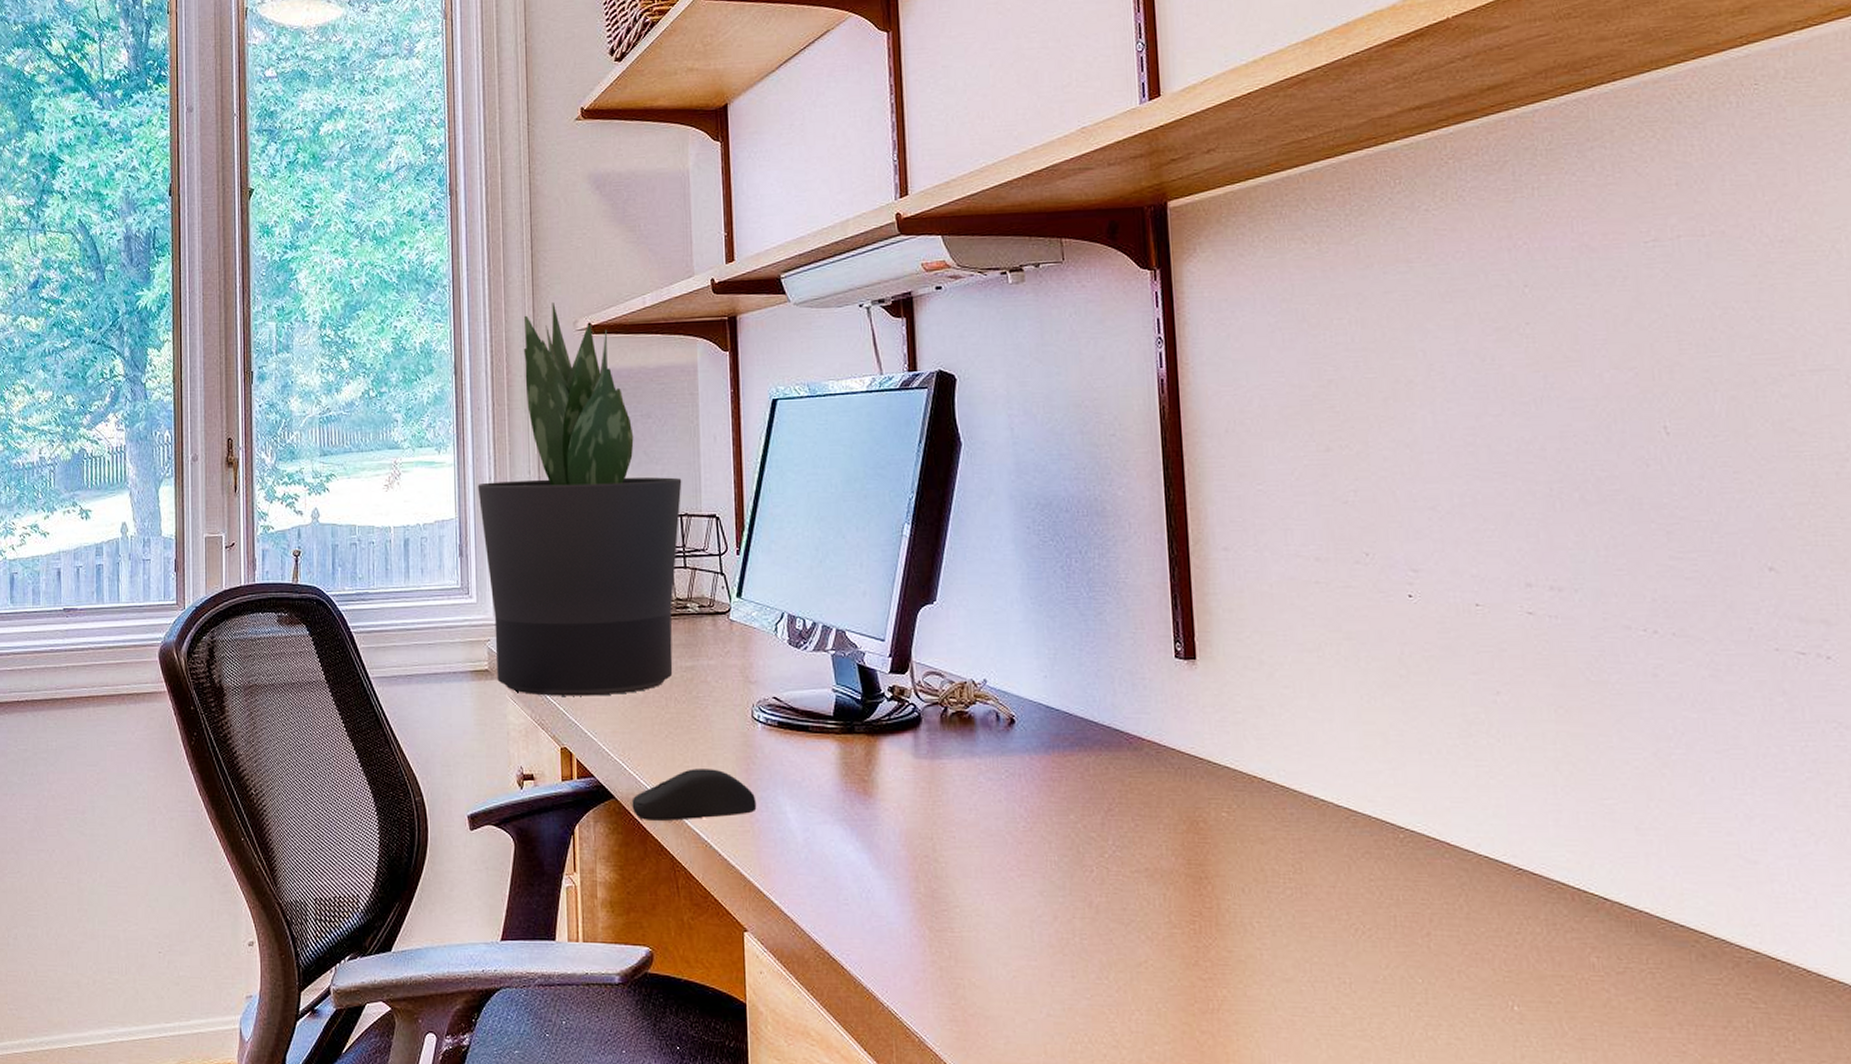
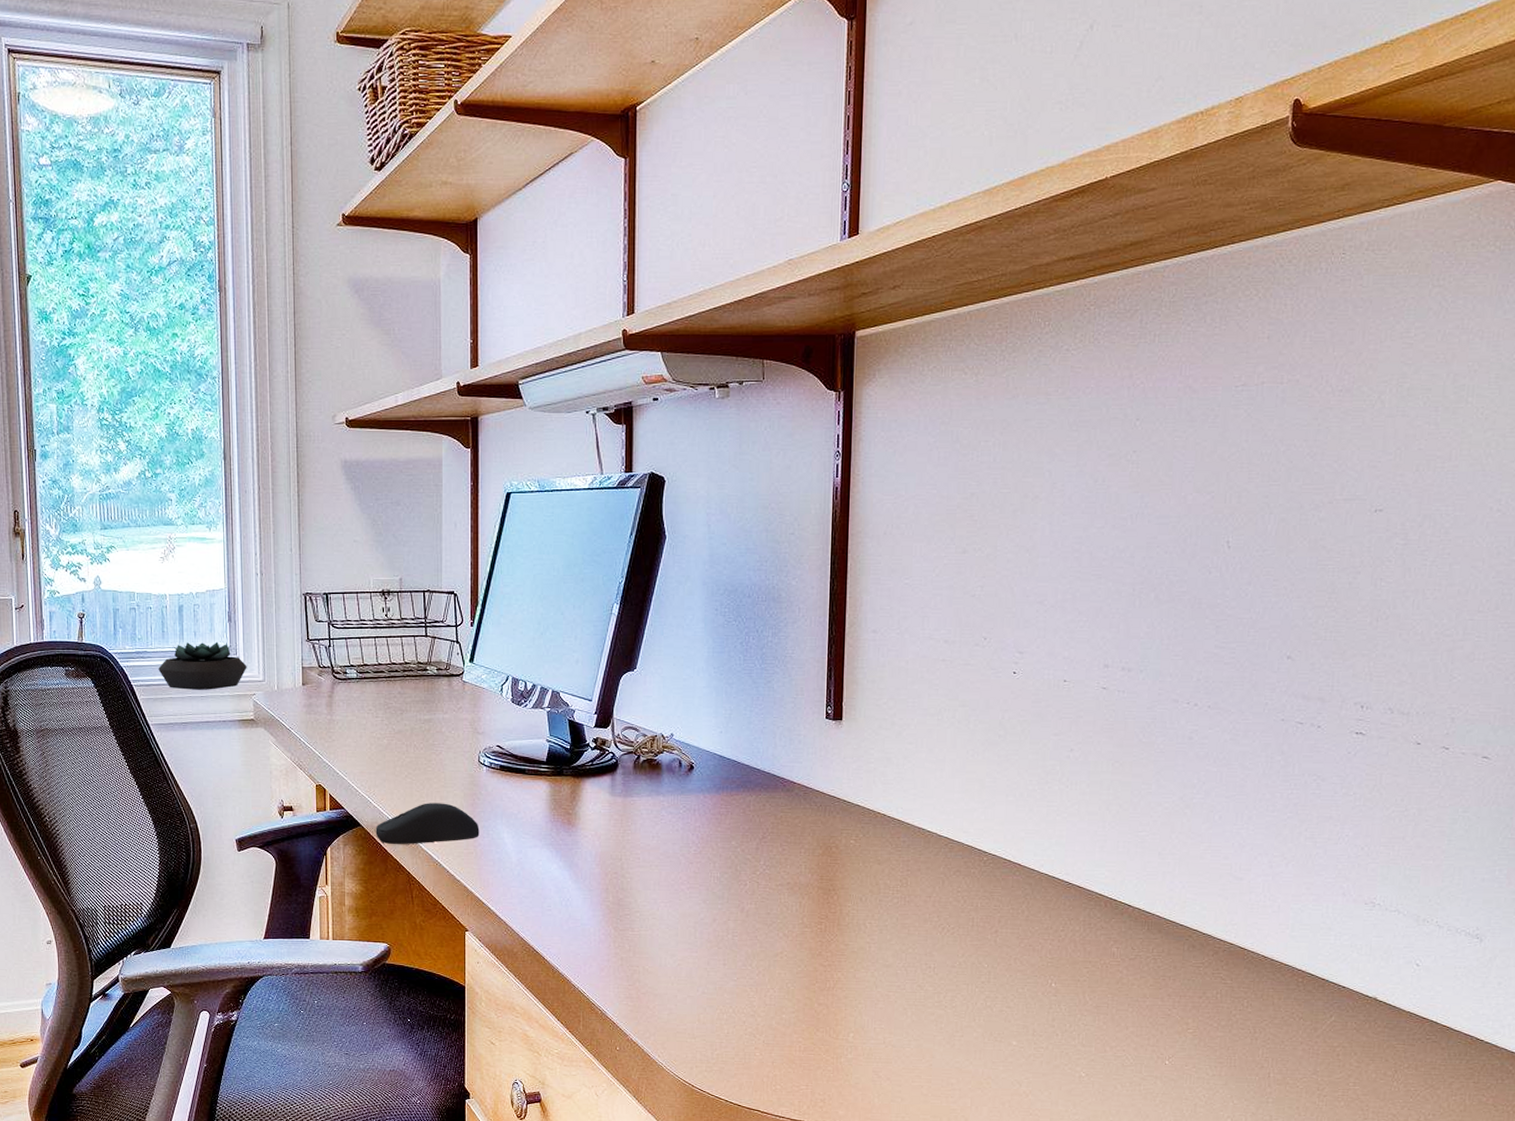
succulent plant: none [381,579,481,638] -> present [158,641,247,691]
planter: present [477,303,682,696] -> none [244,397,426,743]

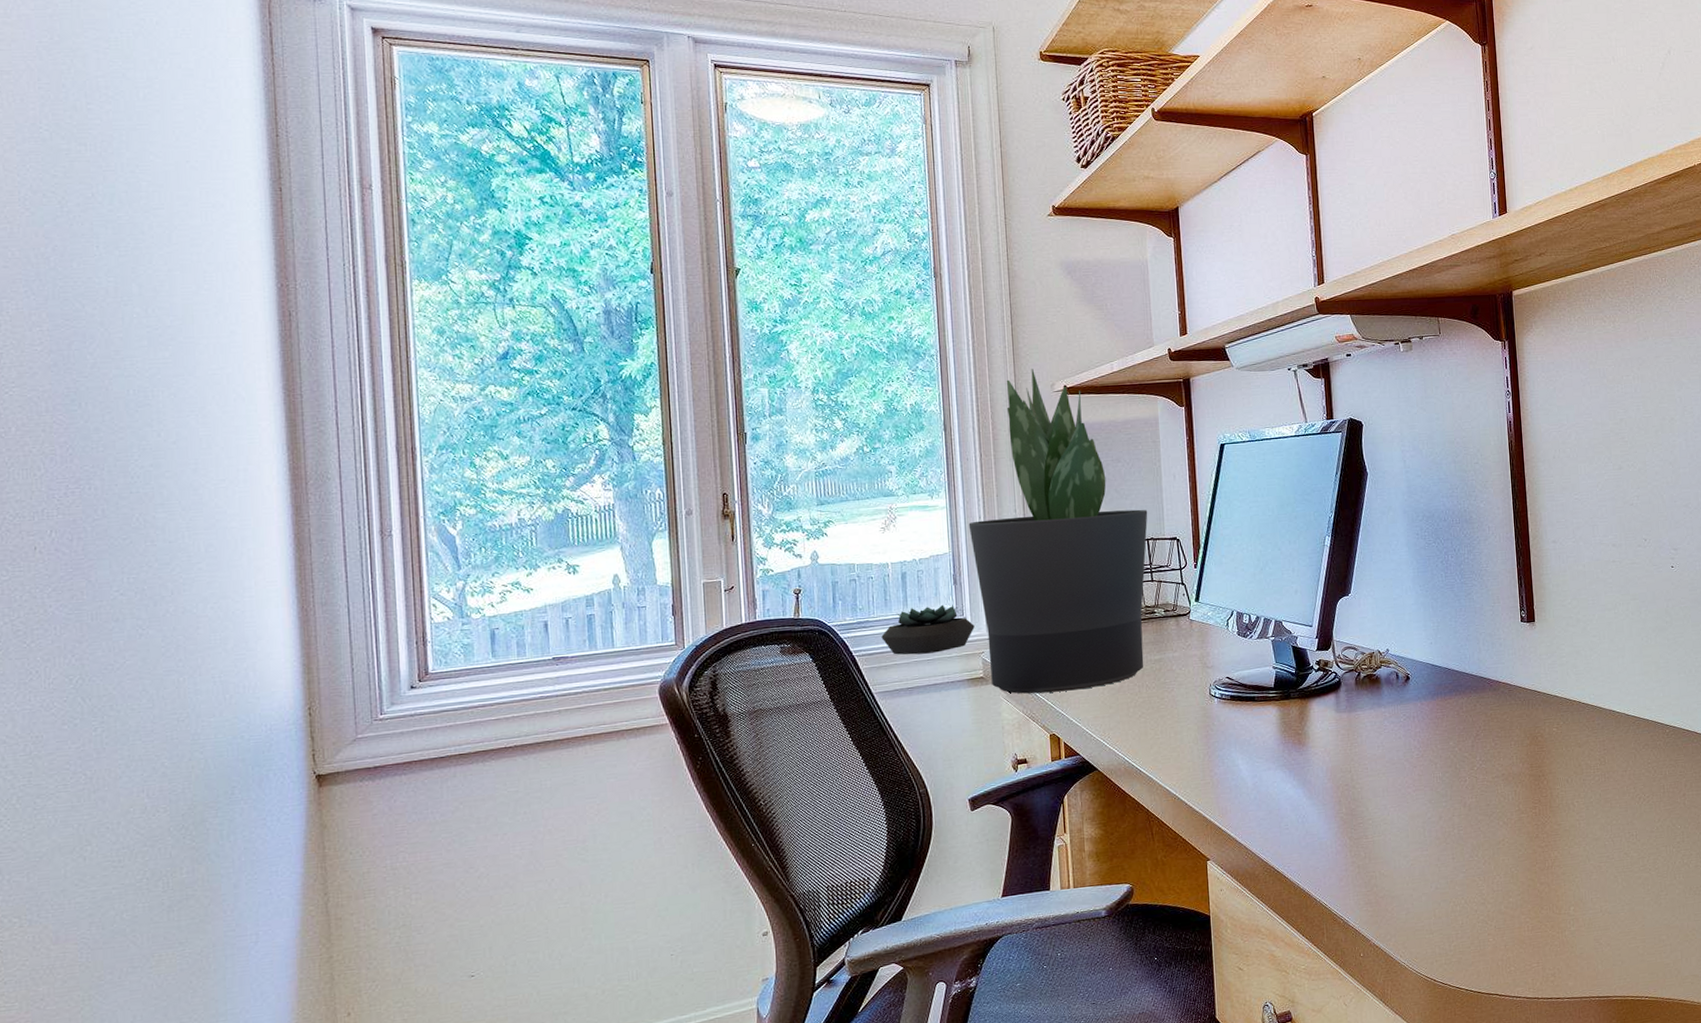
planter: none [244,397,426,743] -> present [968,369,1148,694]
computer mouse: present [375,803,480,844] -> none [1112,737,1215,785]

